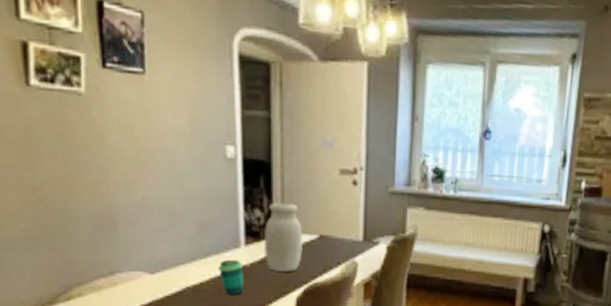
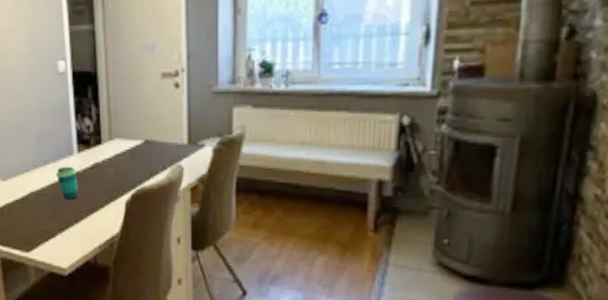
jar: present [263,202,304,272] -> none [94,110,130,177]

